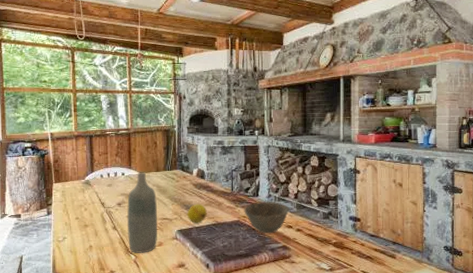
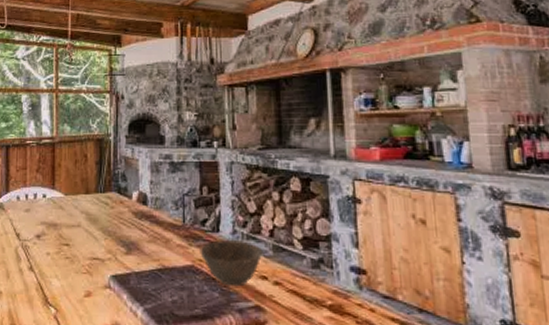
bottle: present [126,172,158,253] -> none [46,194,86,306]
fruit: present [187,203,208,224] -> none [123,239,151,267]

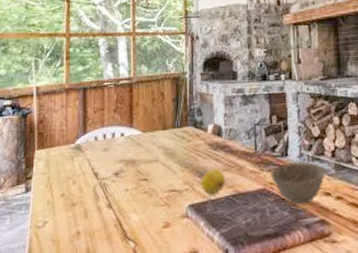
fruit: none [123,239,151,267] -> present [200,168,226,195]

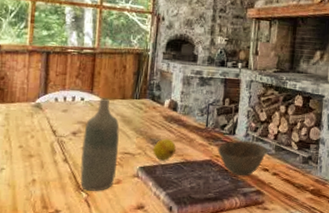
bottle: none [125,131,164,239] -> present [80,98,120,191]

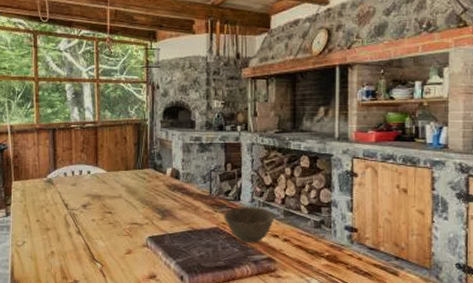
bottle: present [80,98,120,191] -> none [92,171,127,262]
fruit: present [152,138,177,161] -> none [159,207,183,230]

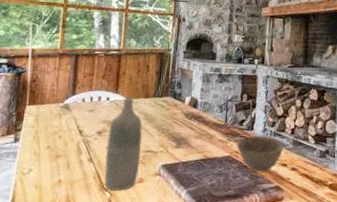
bottle: none [92,171,127,262] -> present [104,97,143,191]

